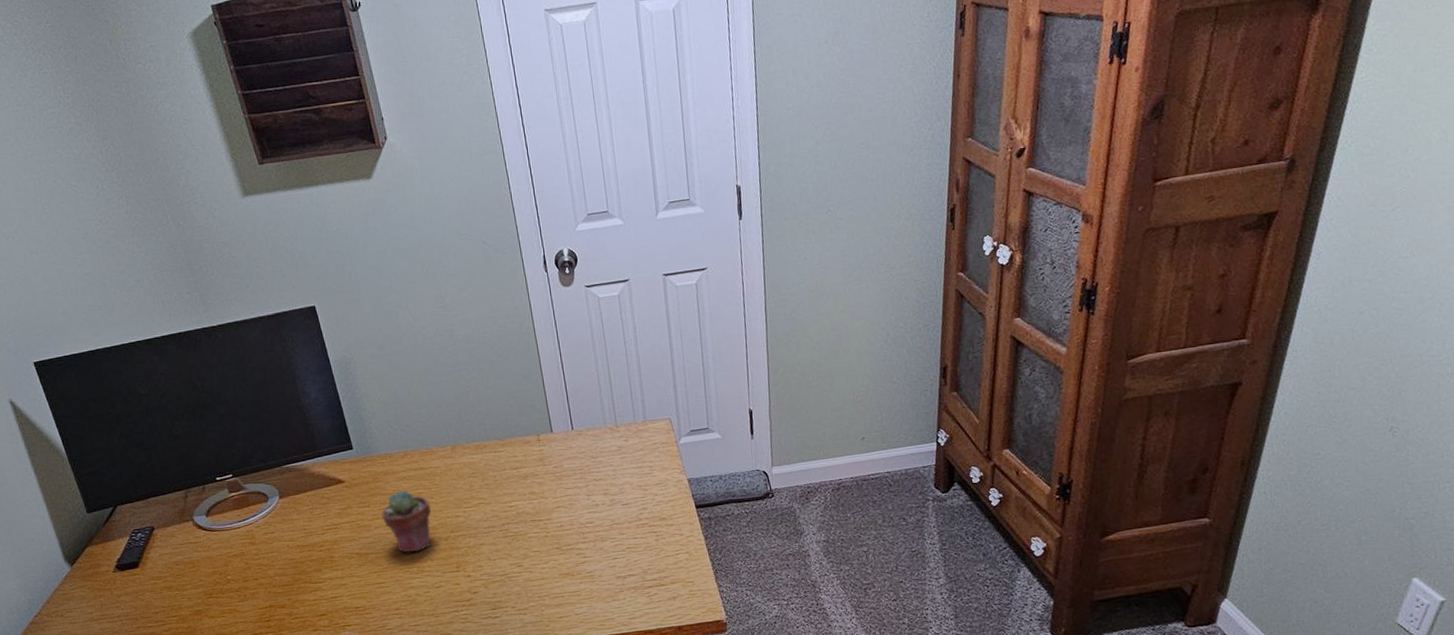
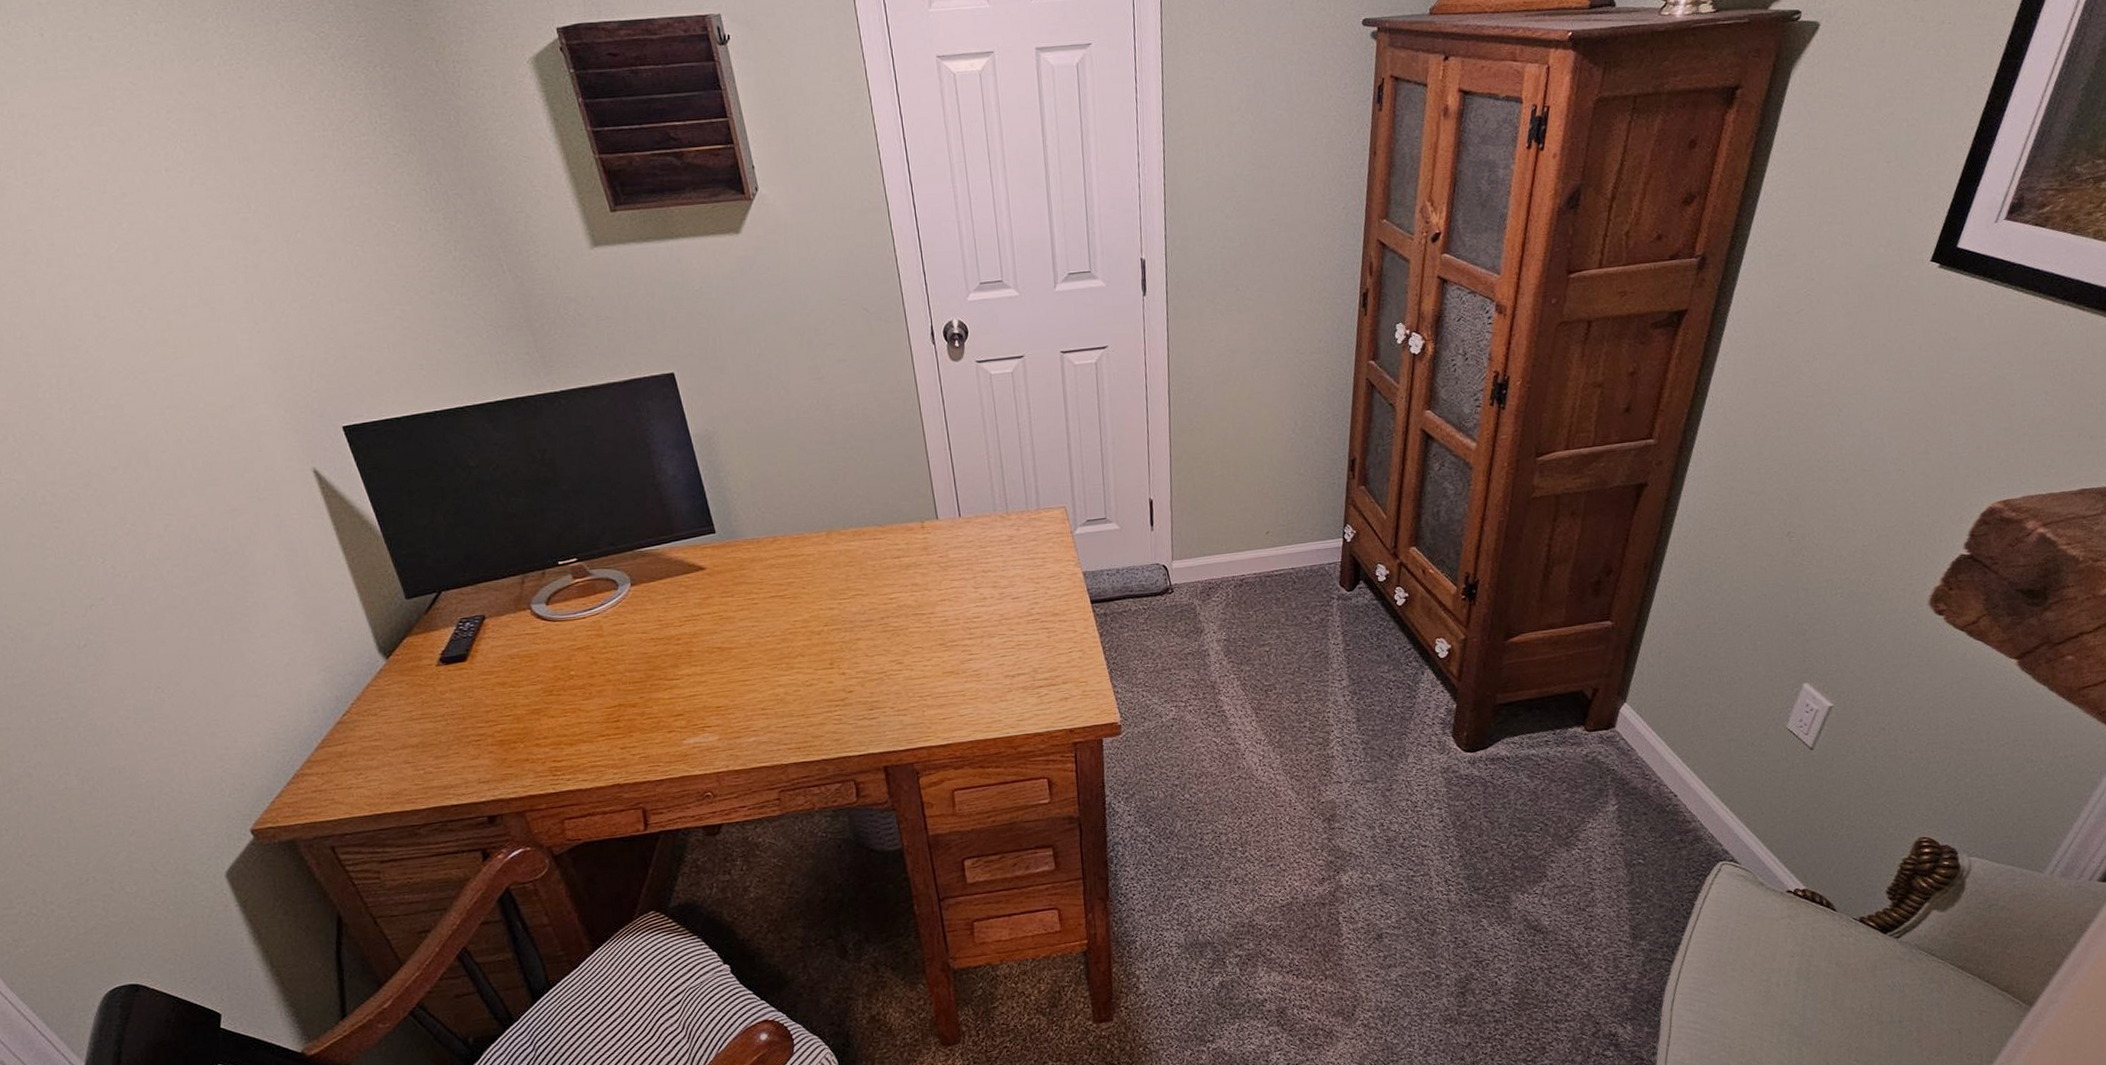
potted succulent: present [381,490,432,553] -> none [747,579,803,648]

